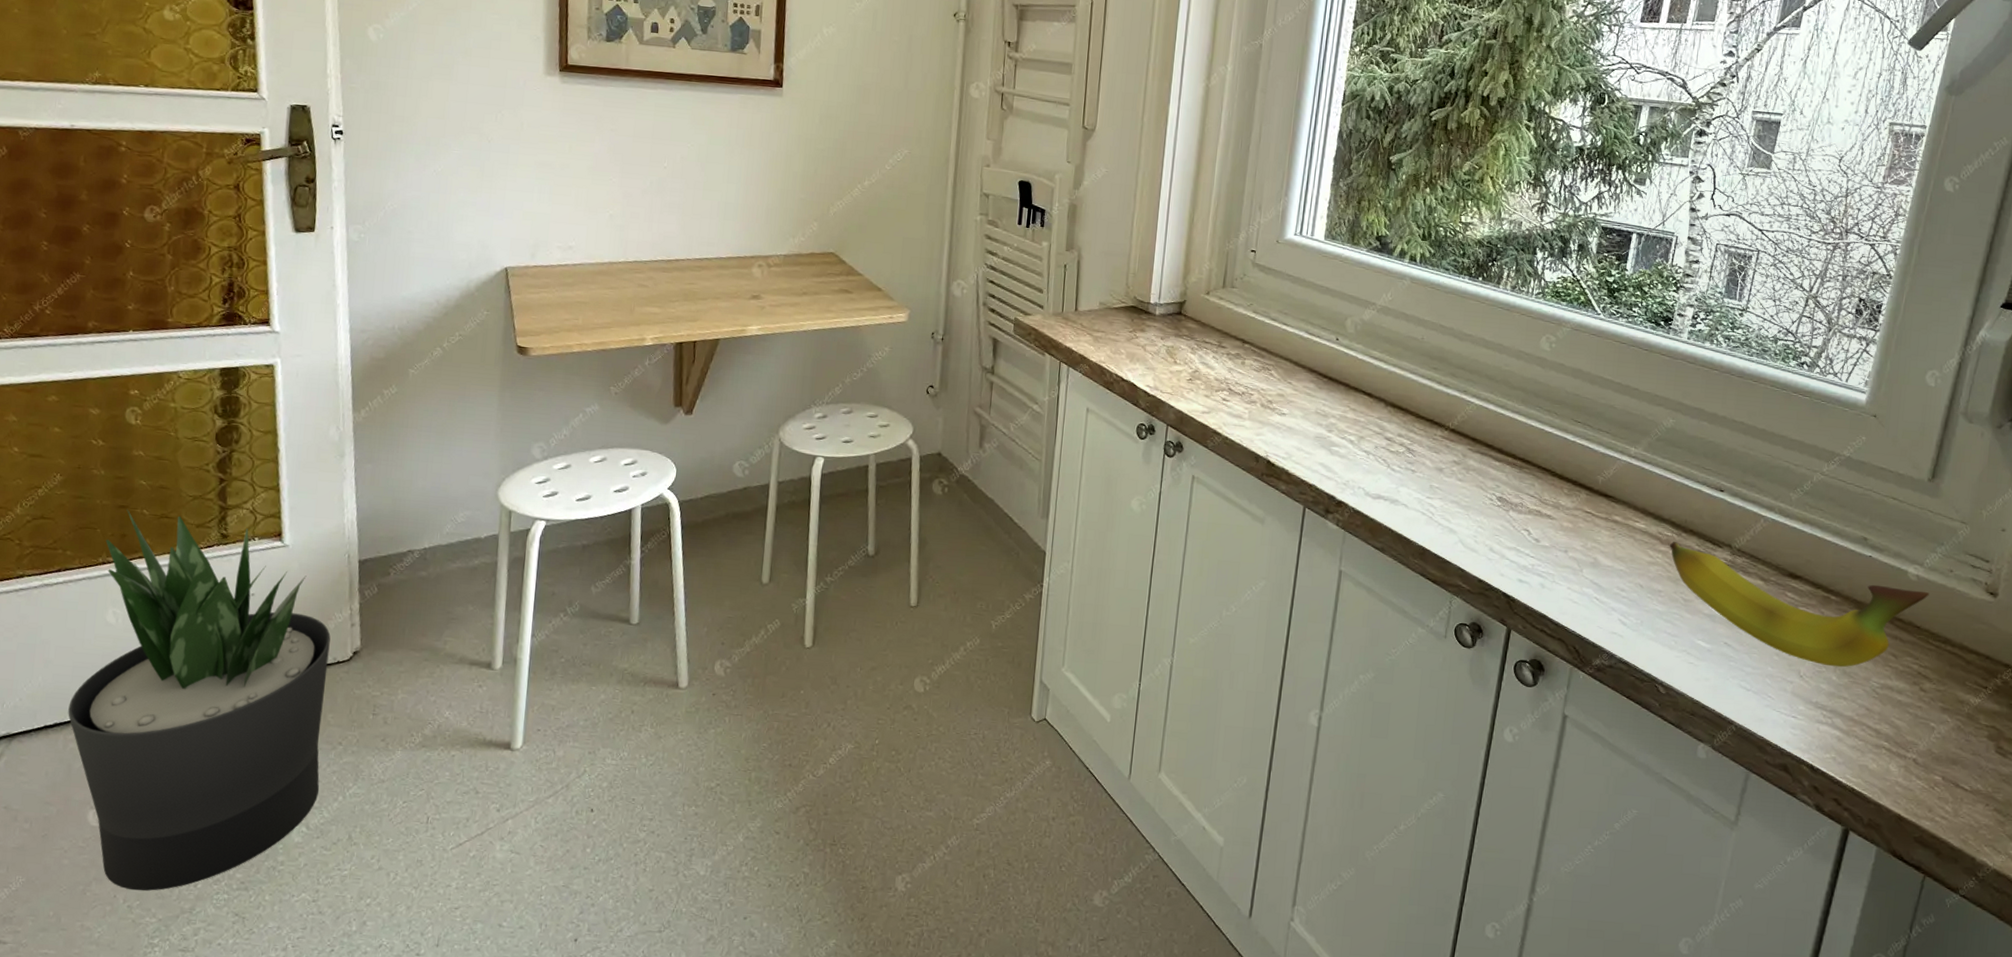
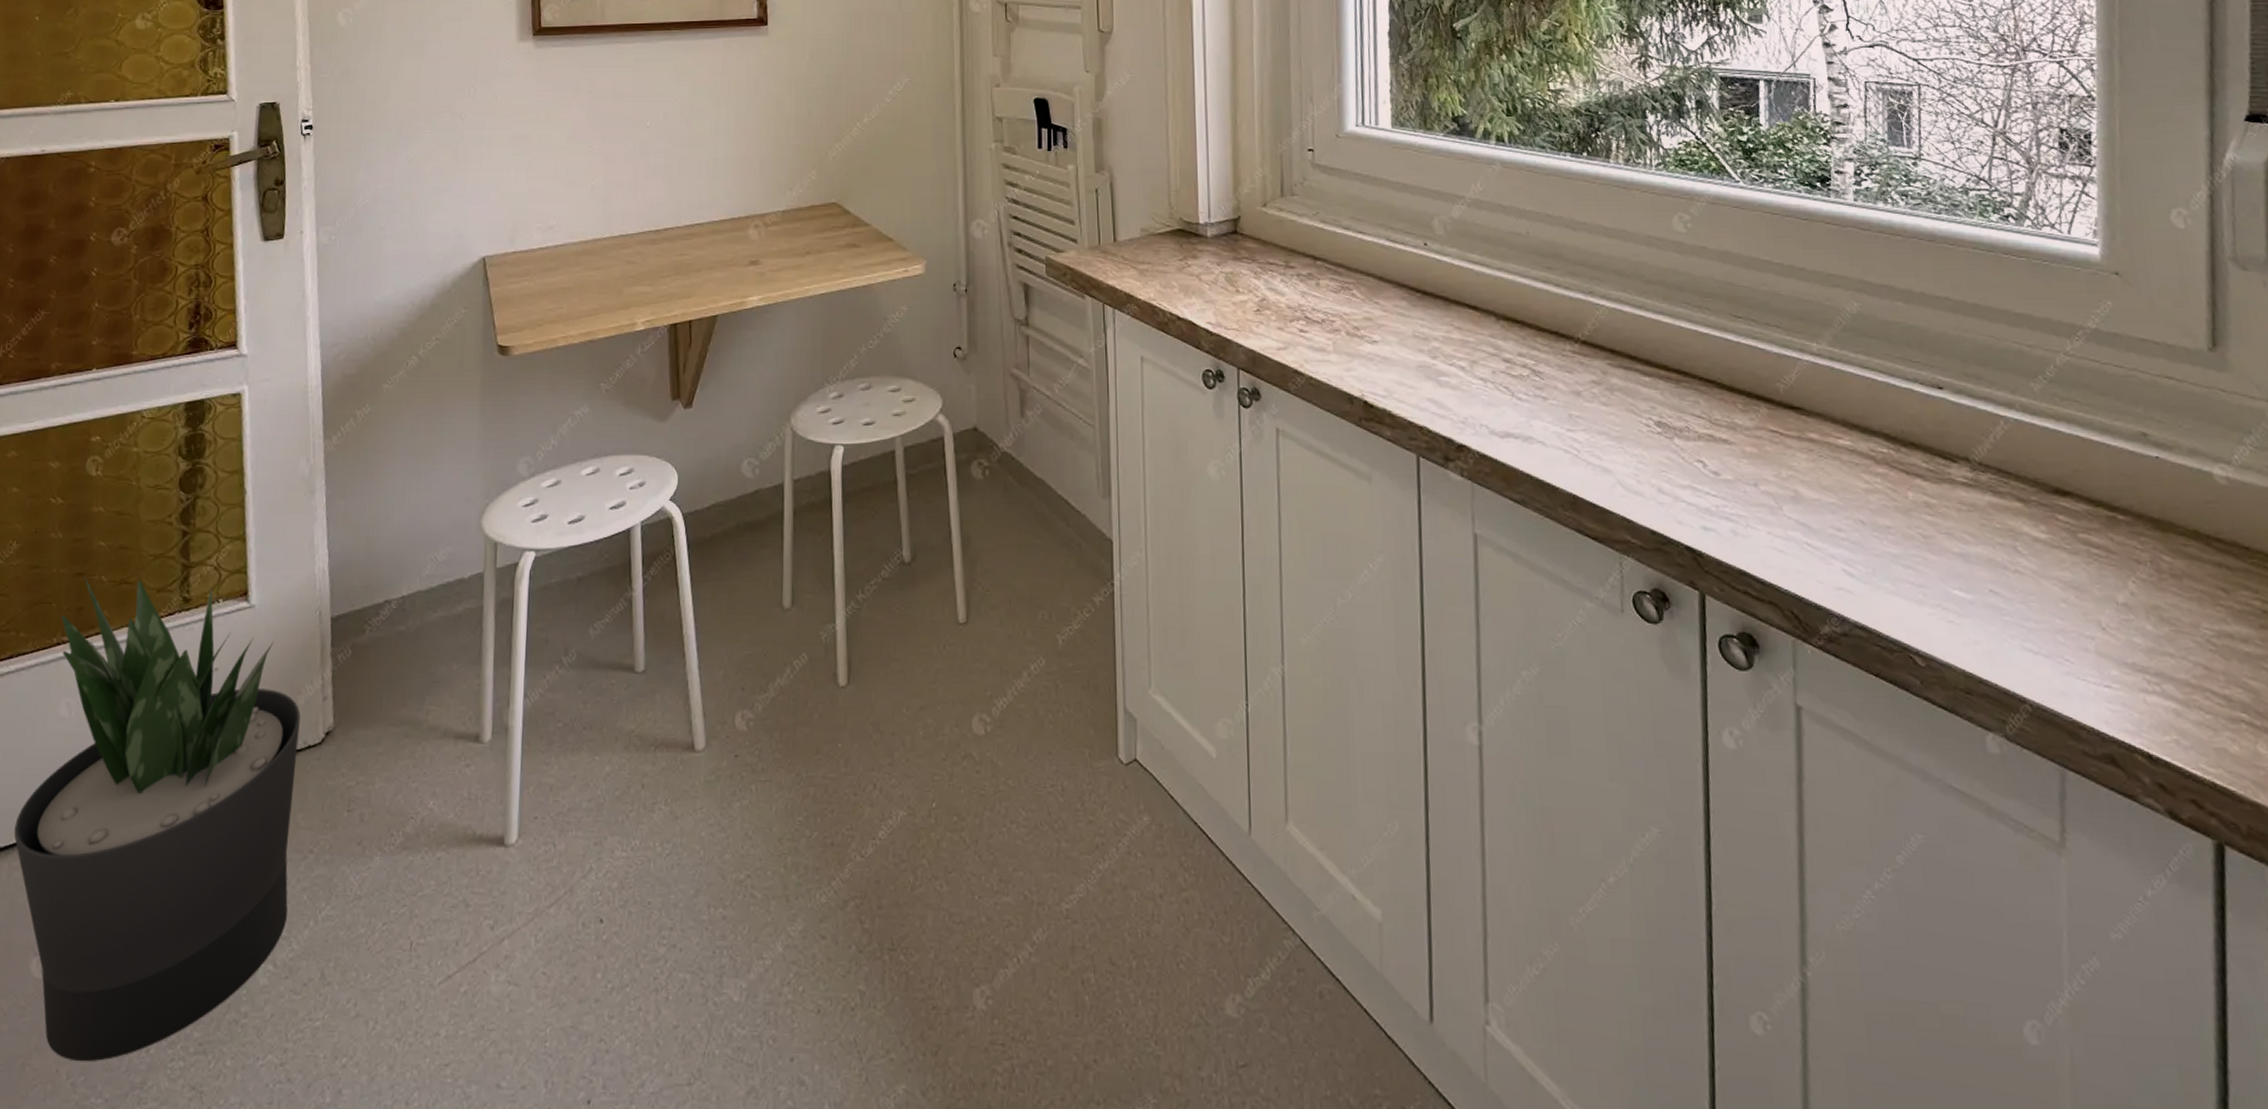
fruit: present [1669,542,1929,668] -> none [1887,460,2250,612]

